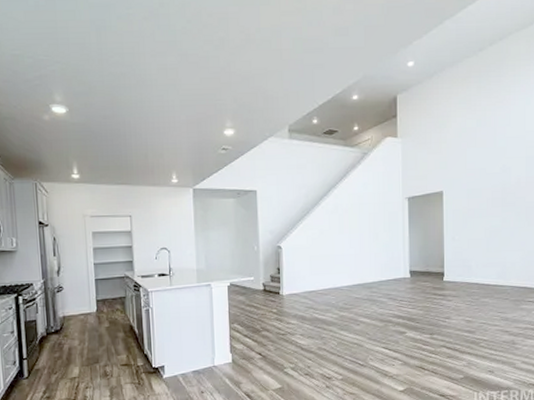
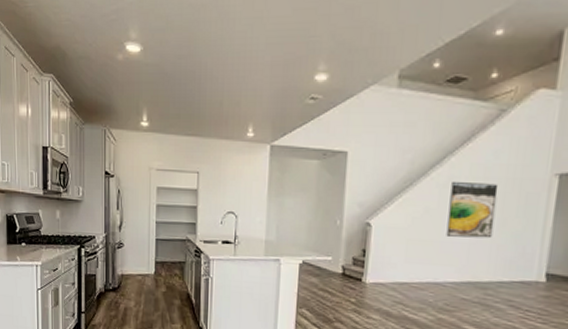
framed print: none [337,207,370,252] -> present [446,181,499,239]

